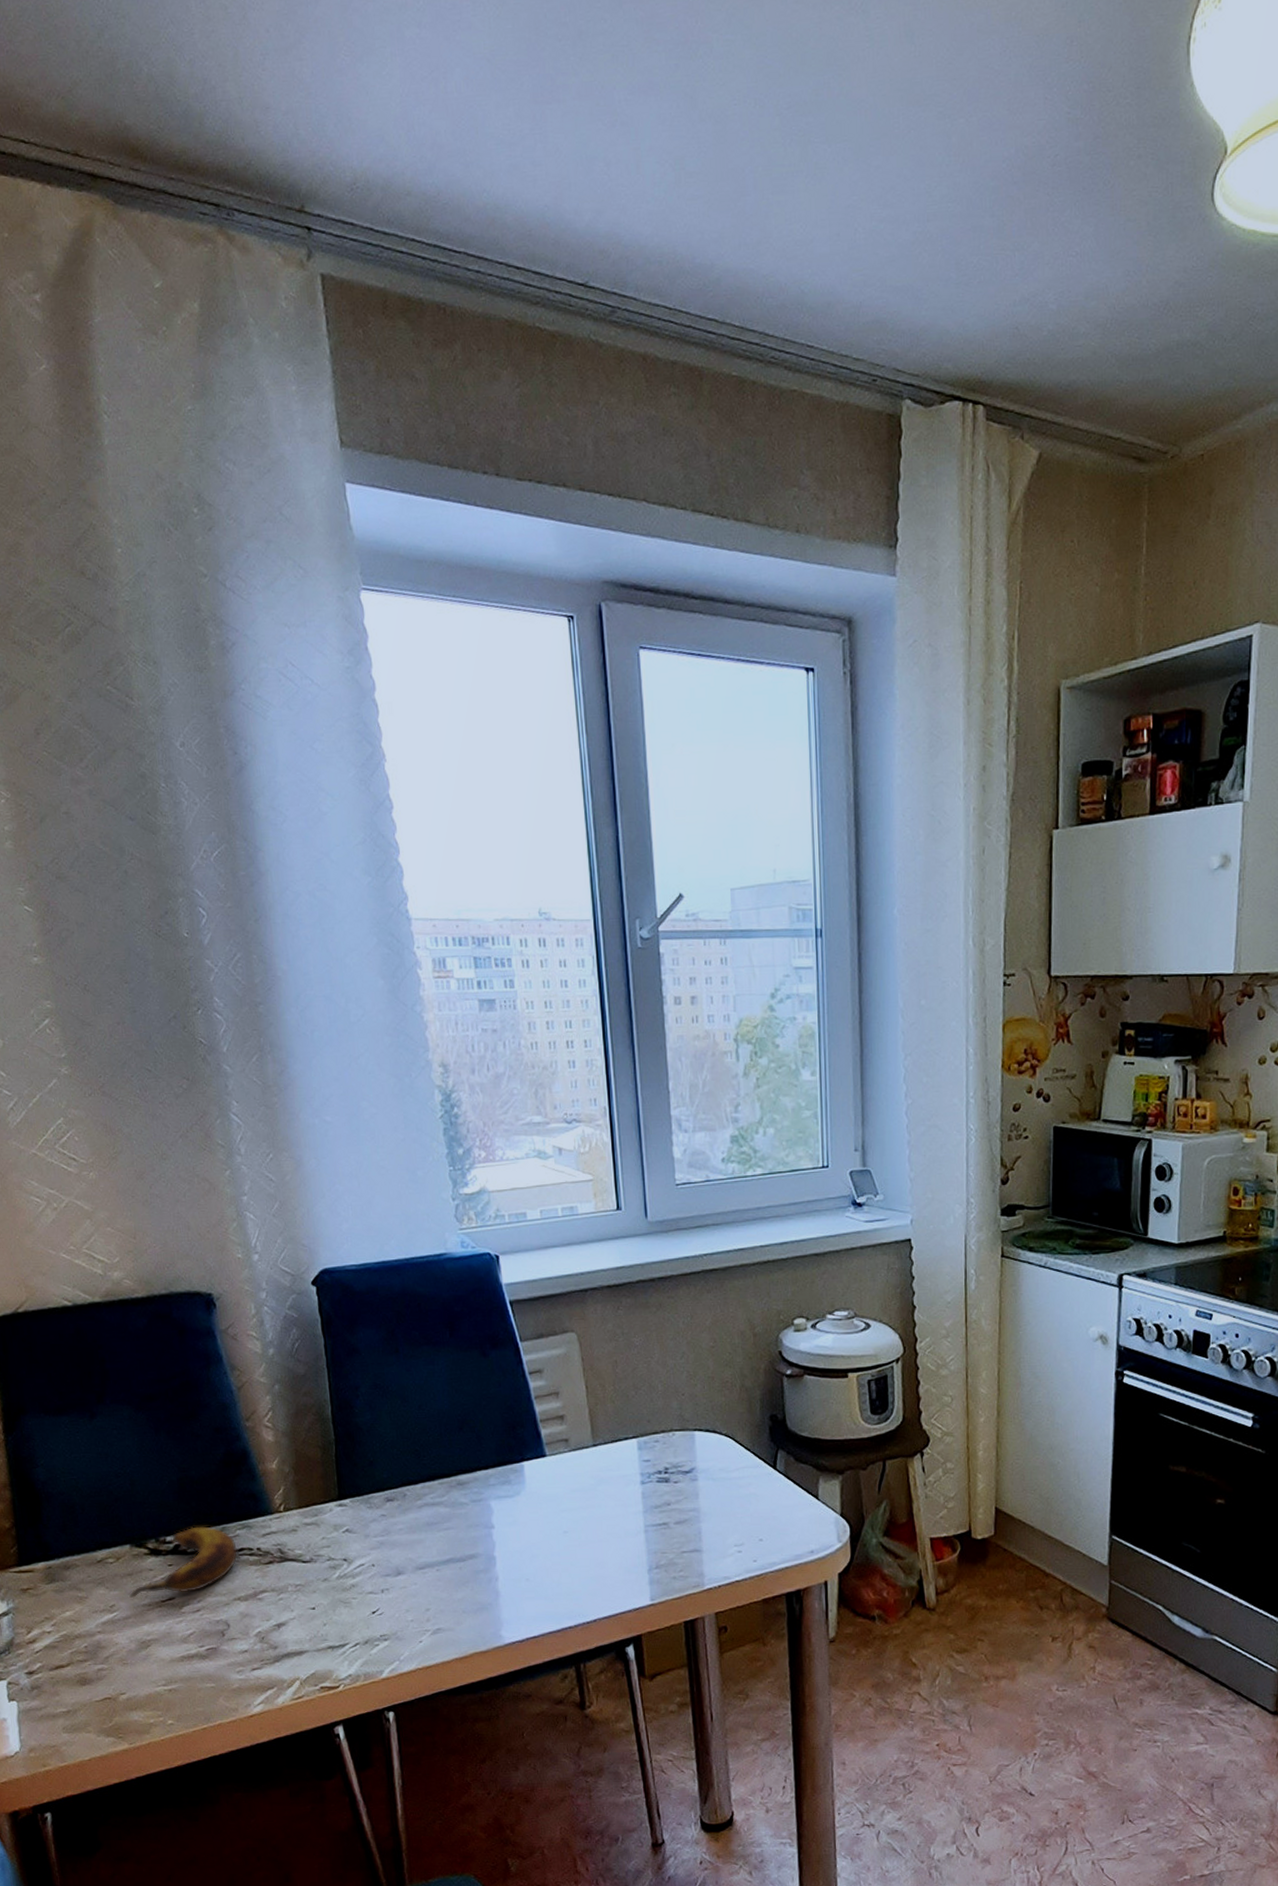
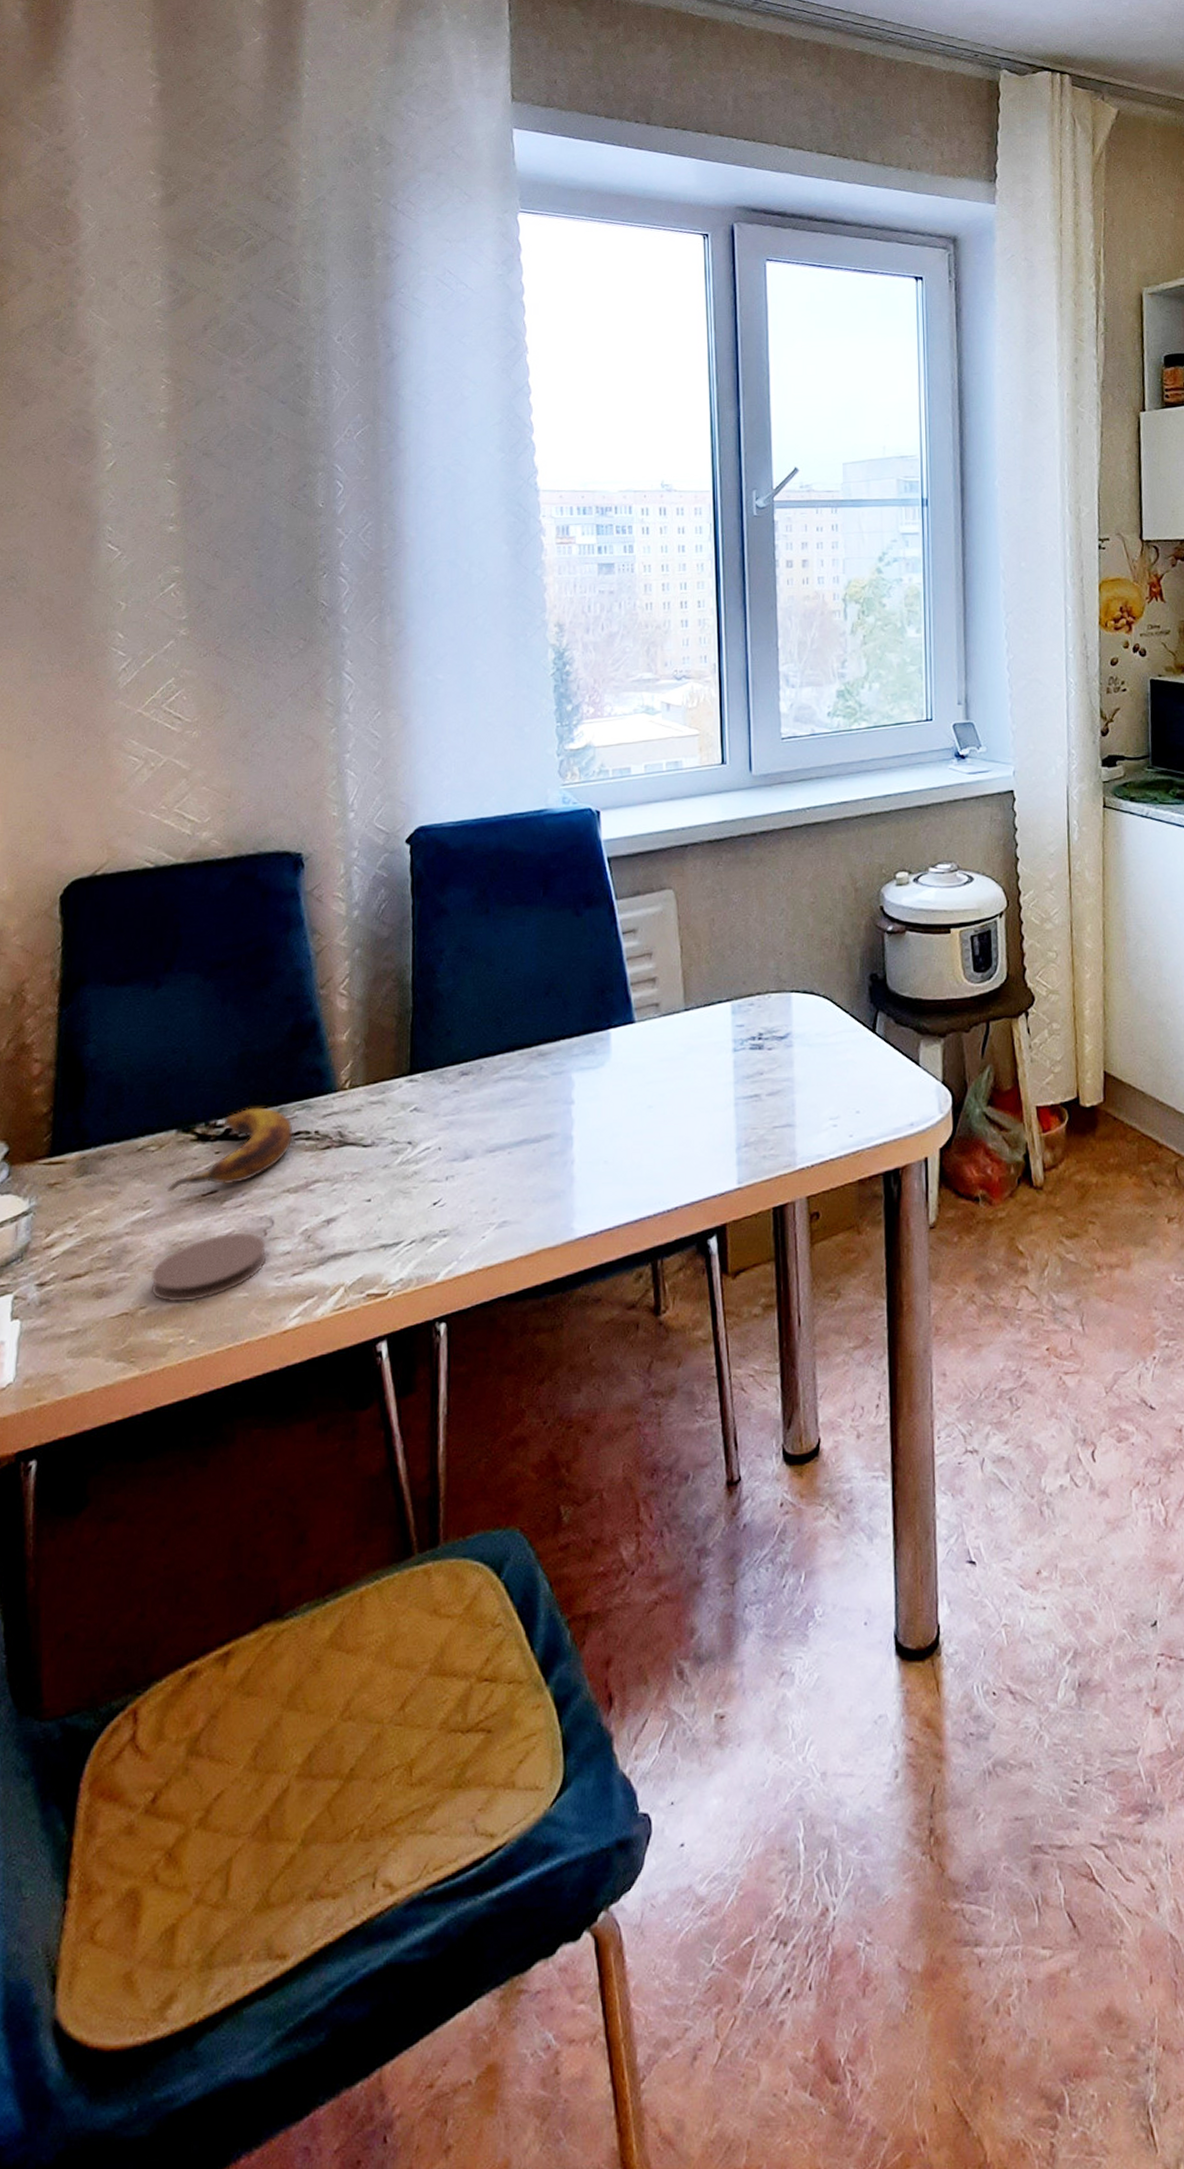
coaster: none [125,1633,228,1690] -> present [150,1232,267,1303]

